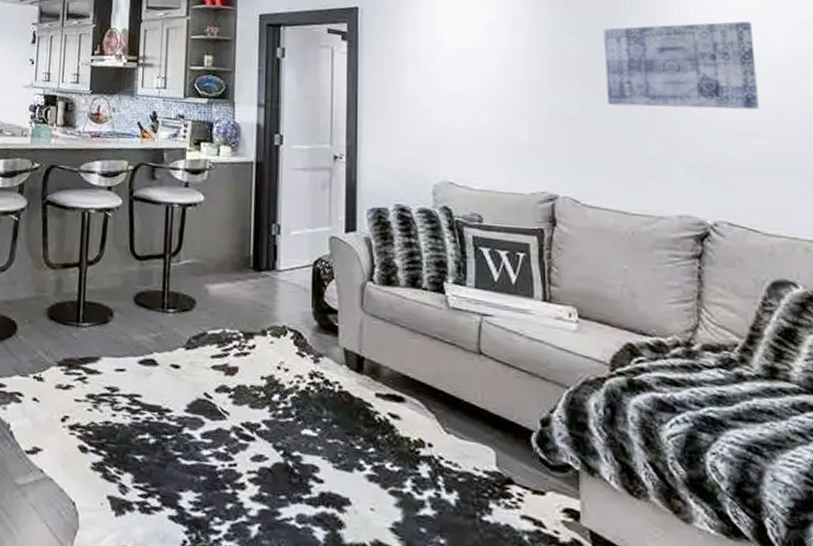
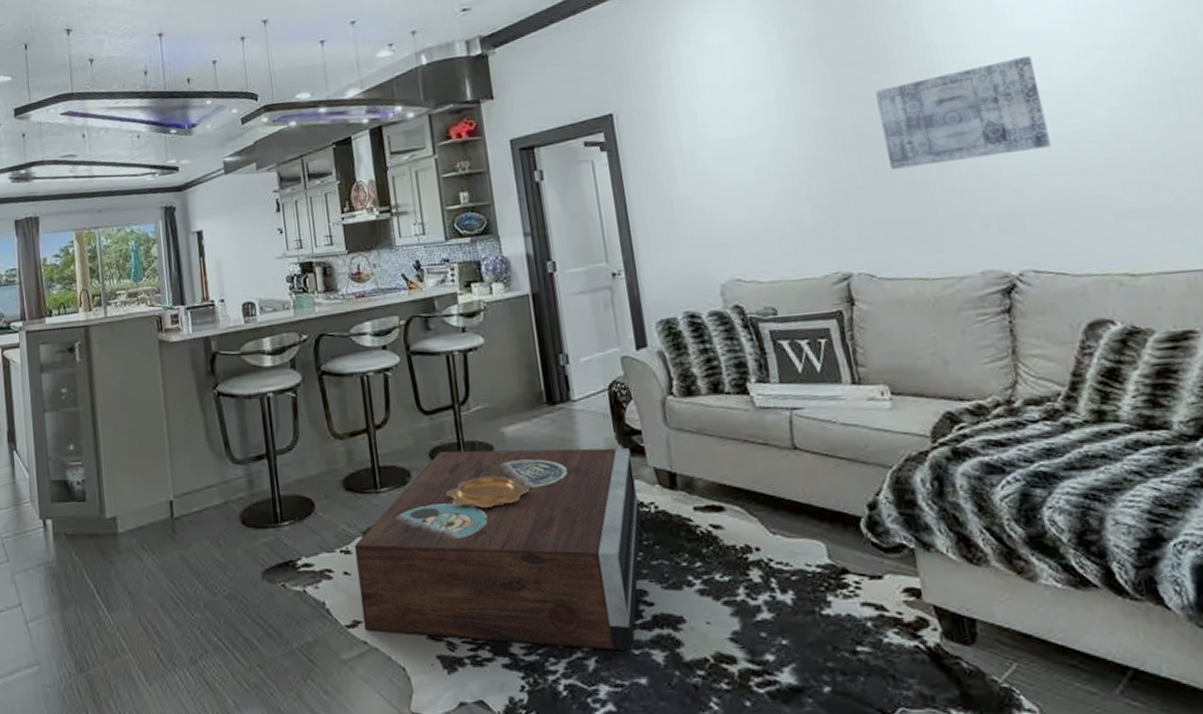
stereo: none [43,297,325,524] -> present [355,447,641,651]
decorative bowl: none [144,328,224,360] -> present [446,476,530,508]

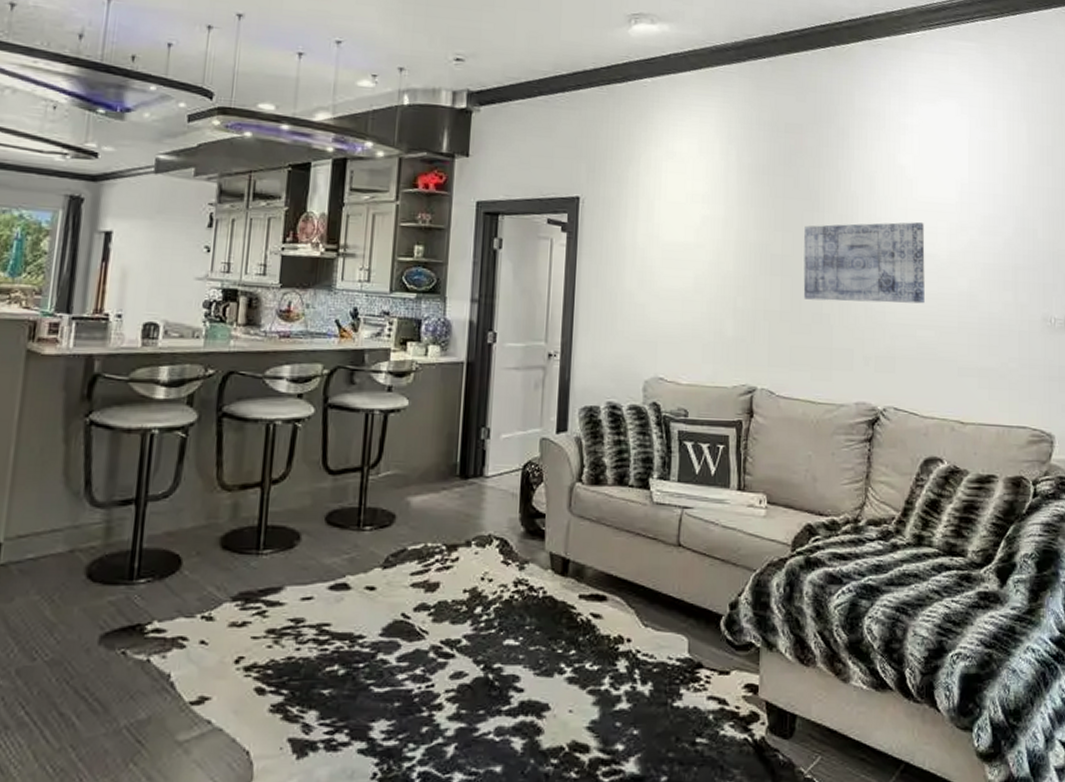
stereo: present [355,447,641,651] -> none [211,516,531,738]
decorative bowl: present [446,476,530,508] -> none [335,547,425,580]

